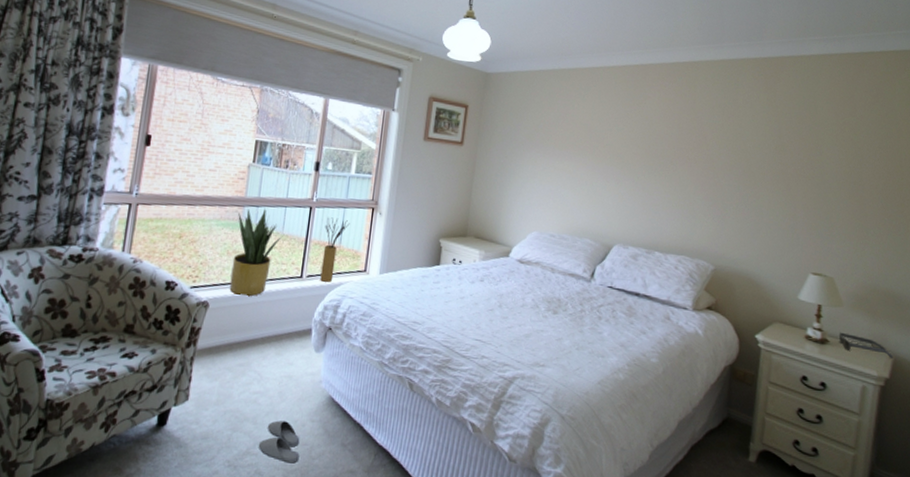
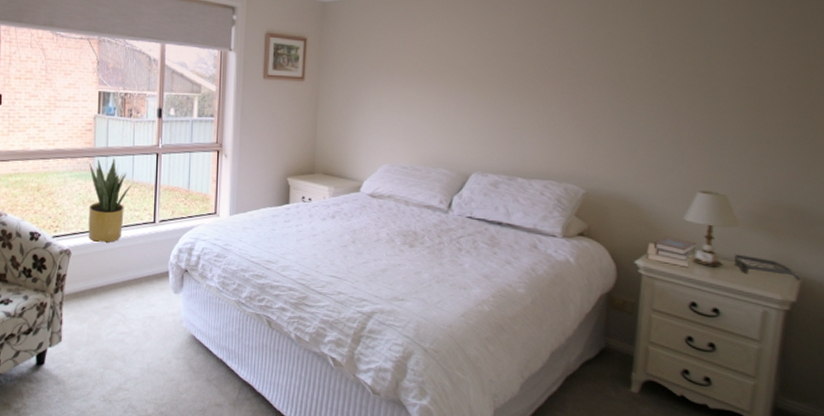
slippers: present [258,420,300,464] -> none [129,358,168,398]
vase: present [320,217,350,282] -> none [172,162,197,226]
books: none [764,314,808,343] -> present [645,237,697,268]

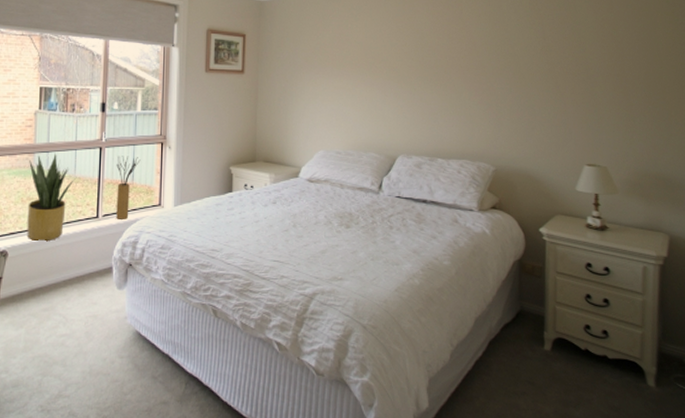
vase: none [172,162,197,226] -> present [116,156,141,219]
books: present [645,237,697,268] -> none [548,206,587,232]
glasses: present [734,254,801,282] -> none [618,218,669,239]

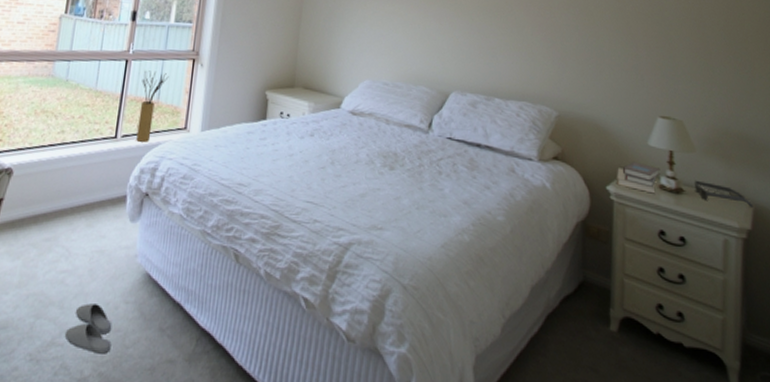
planter: present [27,153,74,242] -> none [36,62,95,161]
slippers: none [69,360,111,401] -> present [64,303,112,354]
books: none [548,206,587,232] -> present [616,162,661,194]
glasses: none [618,218,669,239] -> present [695,180,754,209]

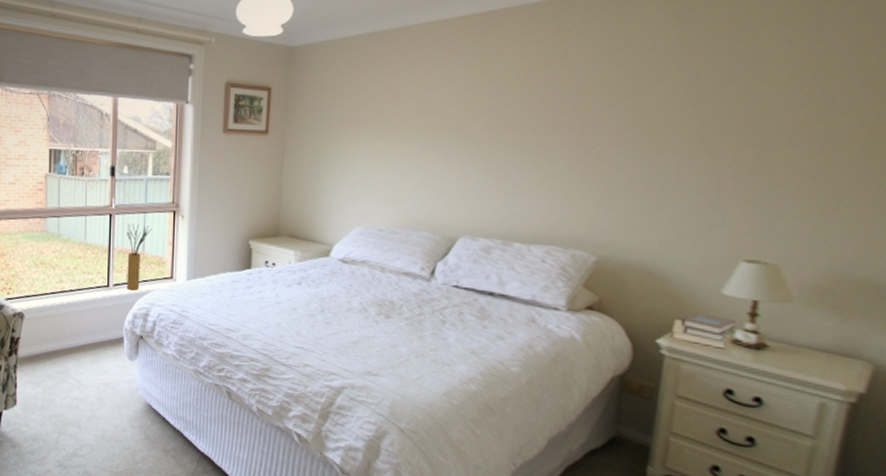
slippers: present [64,303,112,354] -> none [84,425,124,466]
glasses: present [695,180,754,209] -> none [785,334,874,370]

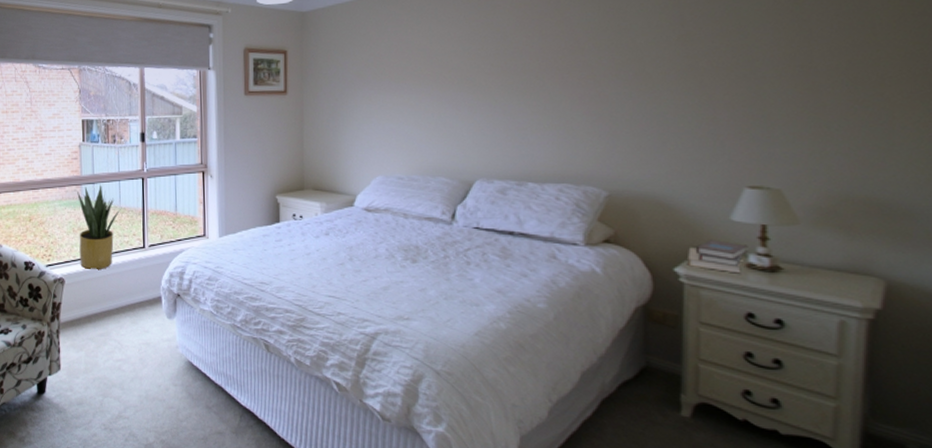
planter: none [41,218,85,307] -> present [77,184,120,270]
vase: present [126,223,152,290] -> none [159,186,183,250]

